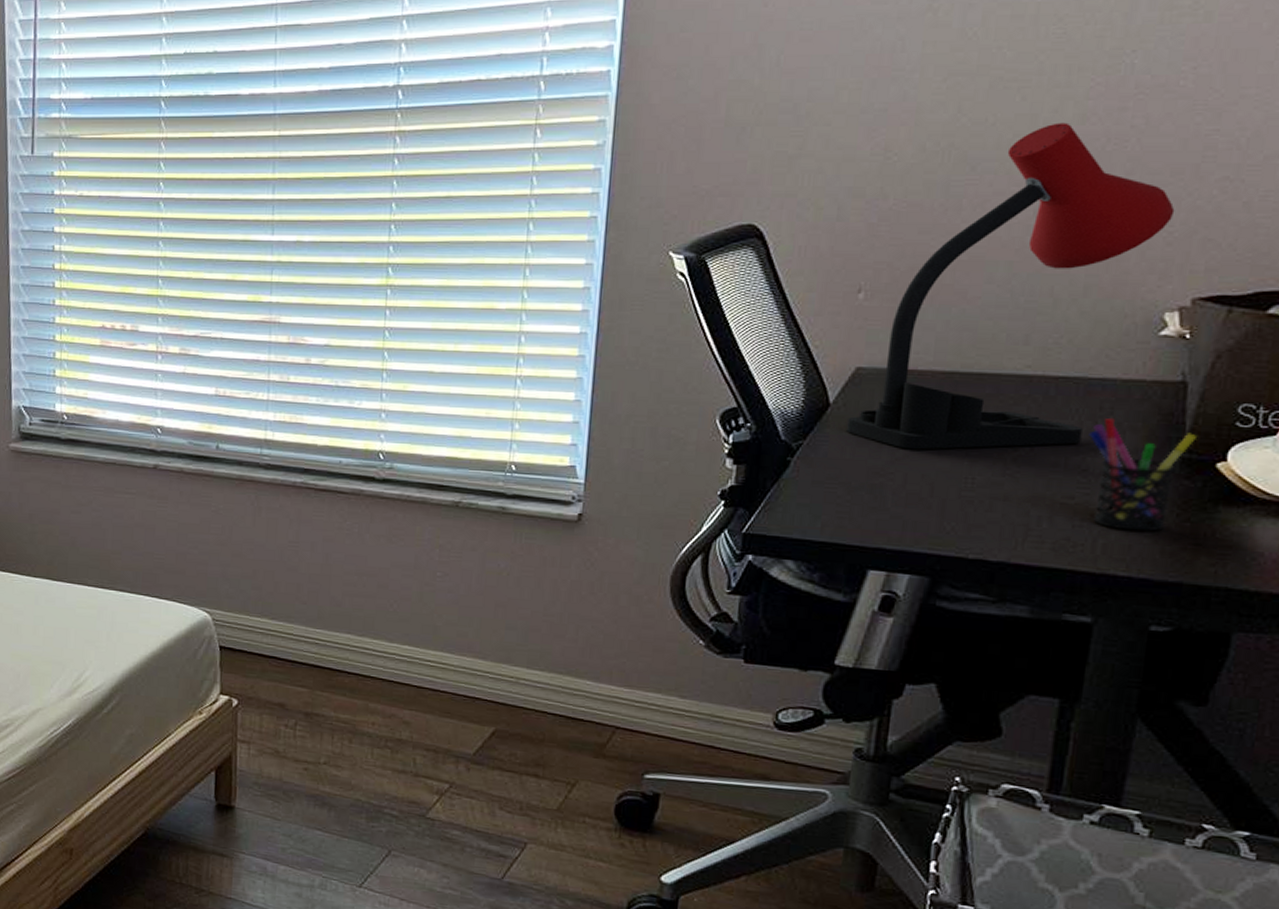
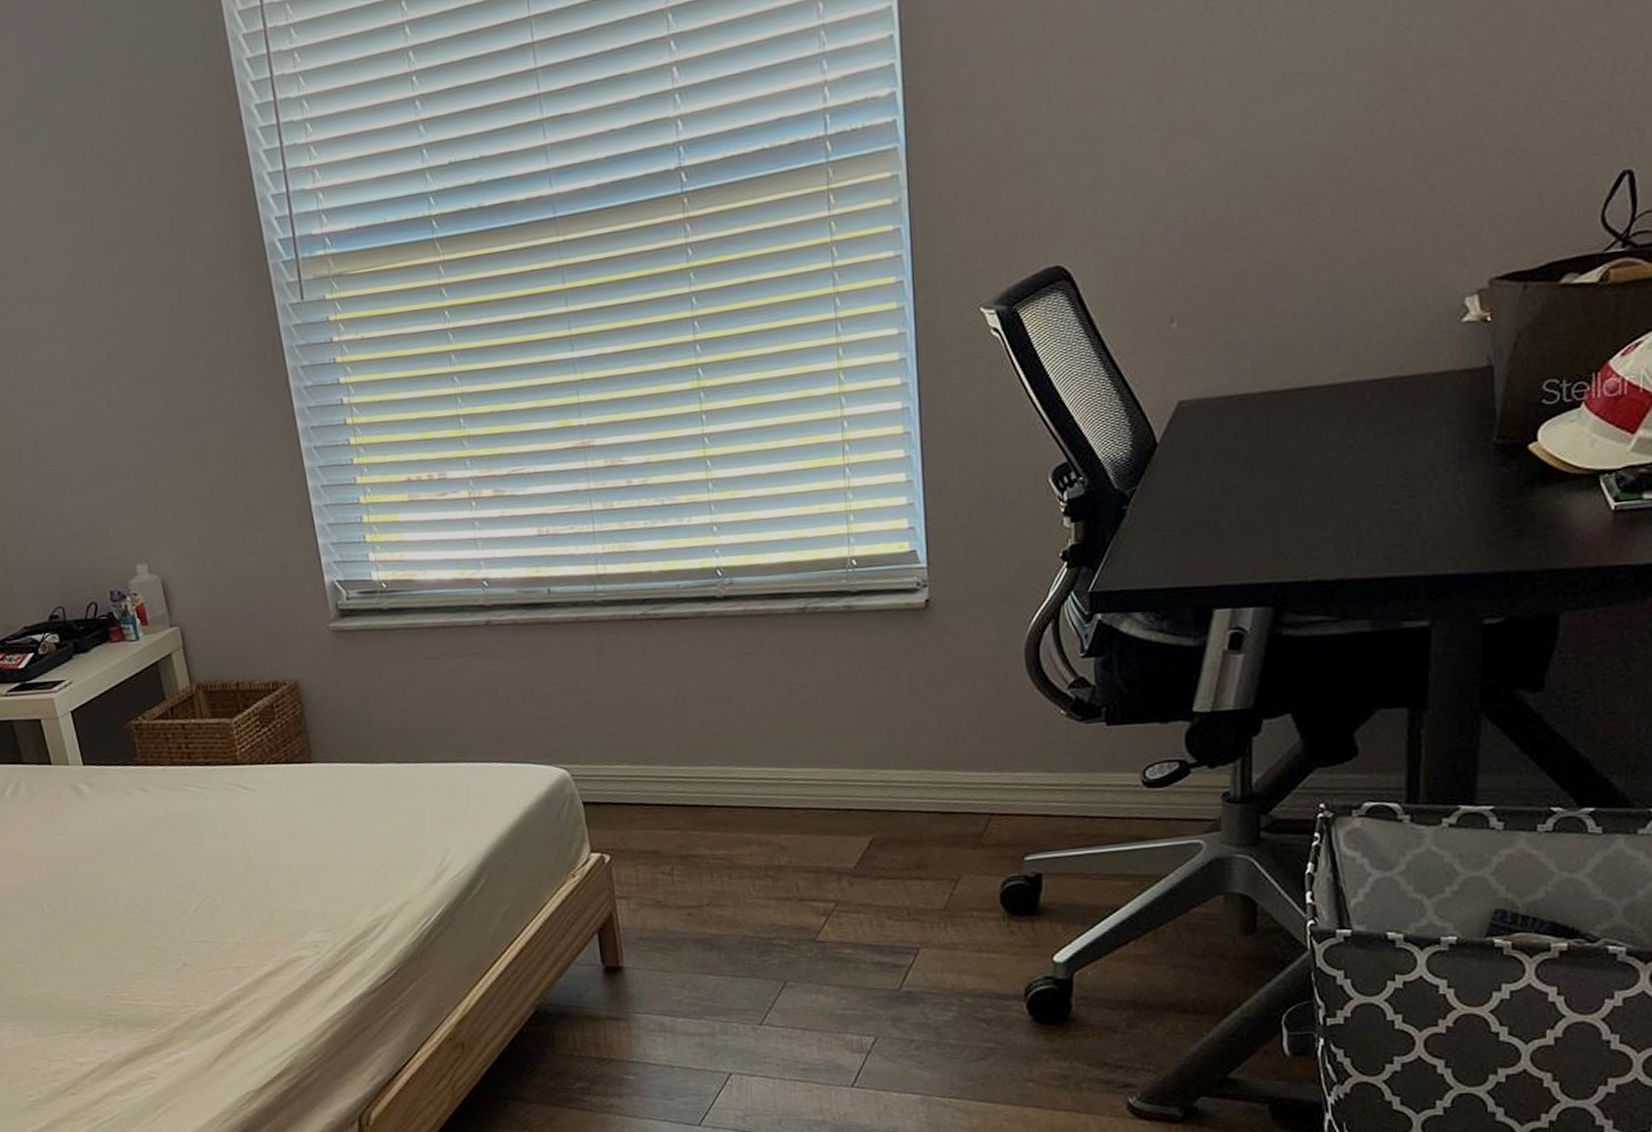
desk lamp: present [847,122,1175,450] -> none [1176,112,1464,479]
pen holder: present [1089,417,1198,532] -> none [1407,414,1509,527]

